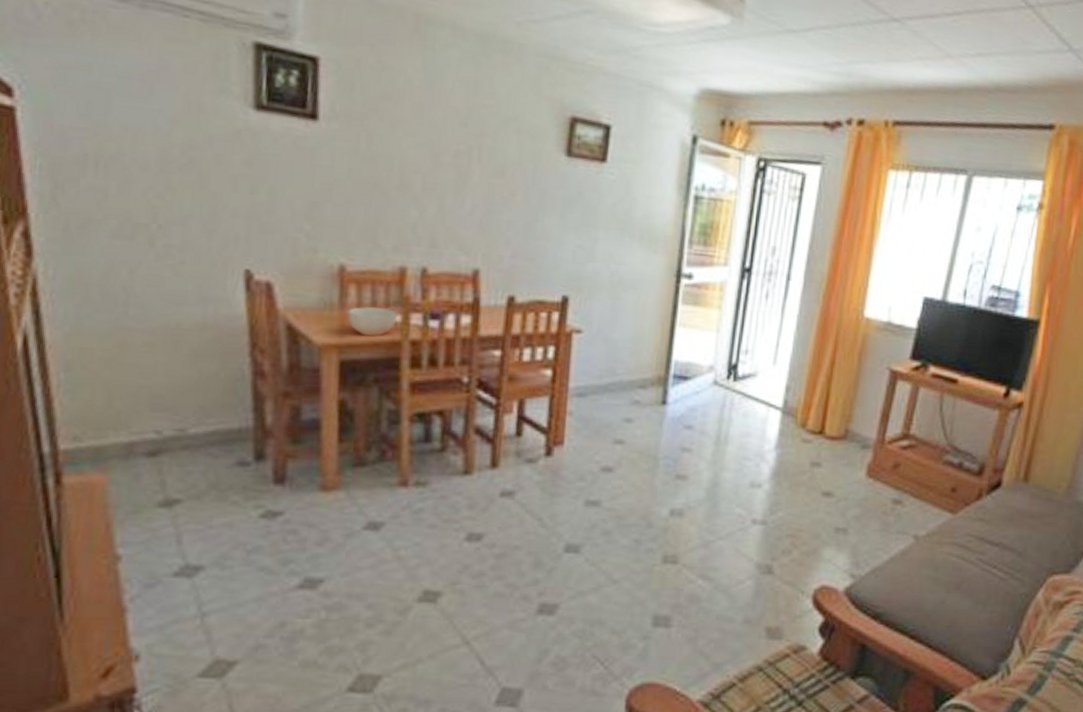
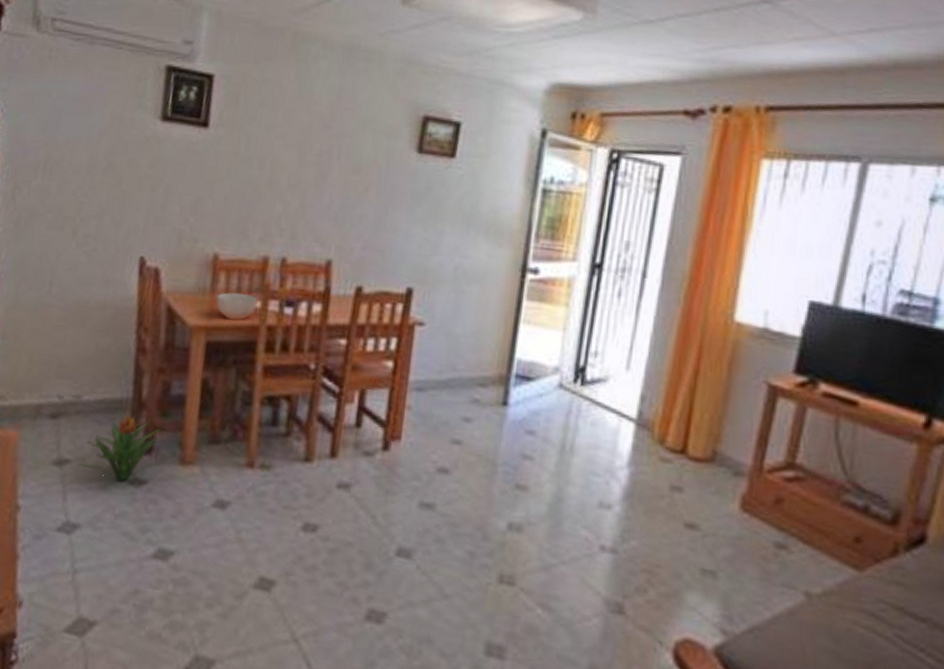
decorative plant: none [191,445,302,516] -> present [77,414,165,482]

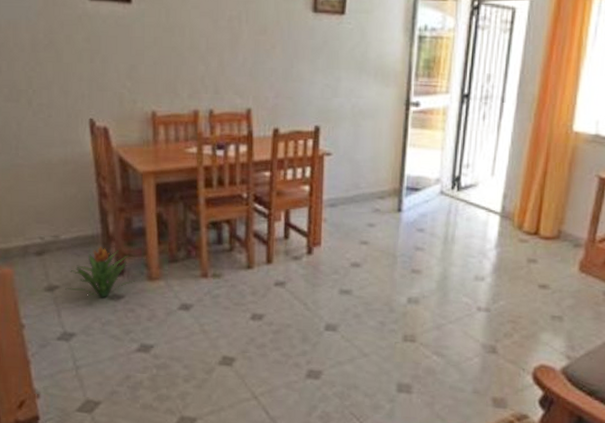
bowl: present [216,292,258,321] -> none [159,141,194,165]

